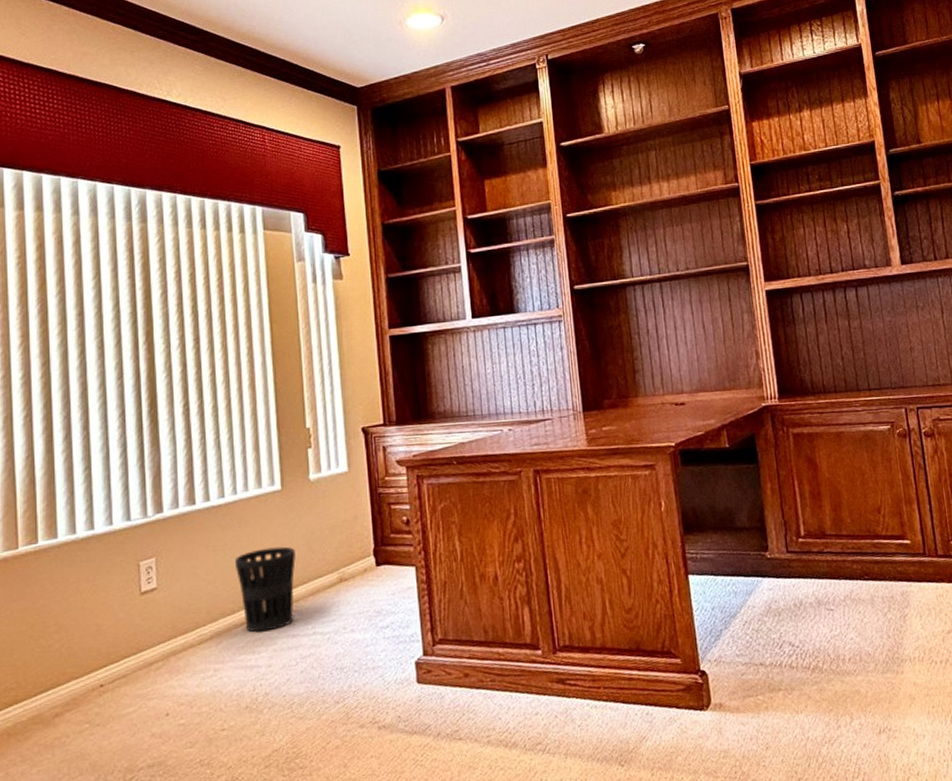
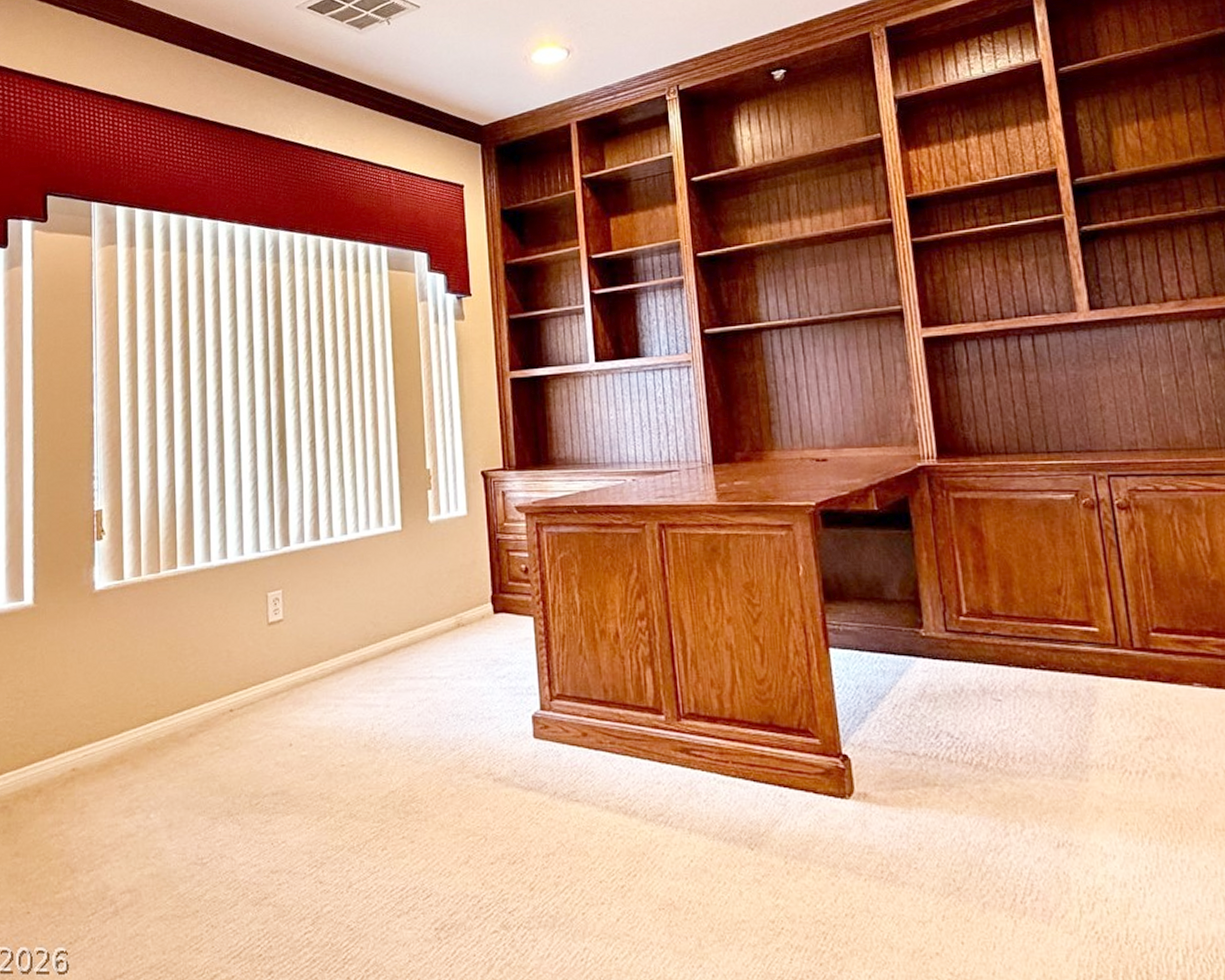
wastebasket: present [234,546,296,633] -> none [355,587,414,671]

